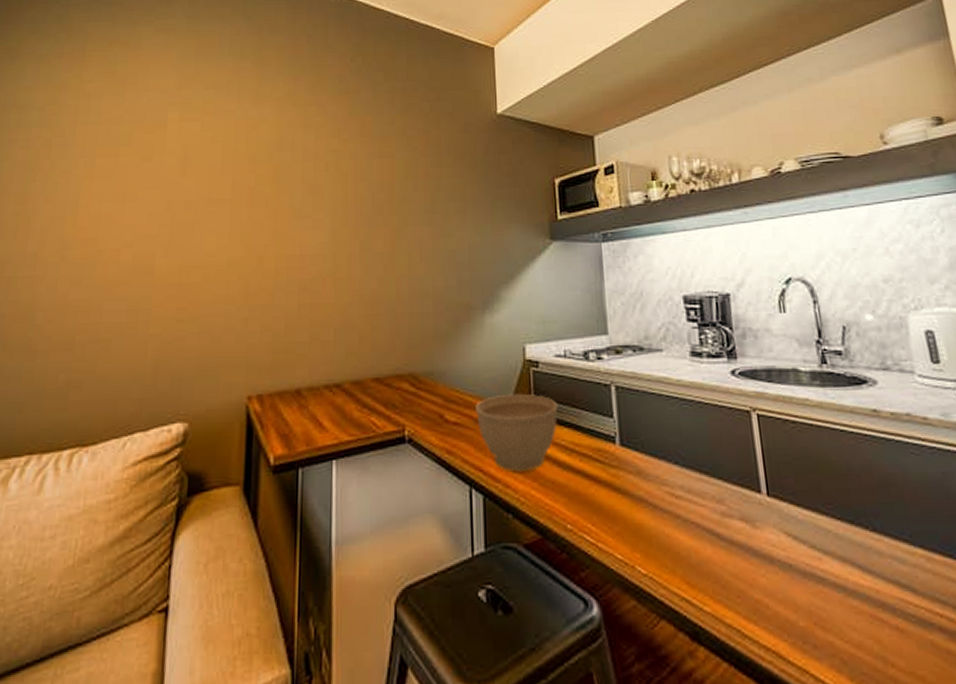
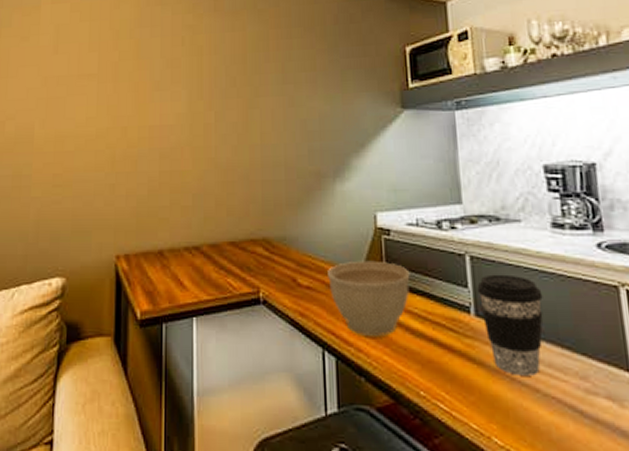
coffee cup: none [622,403,683,503] -> present [477,274,543,376]

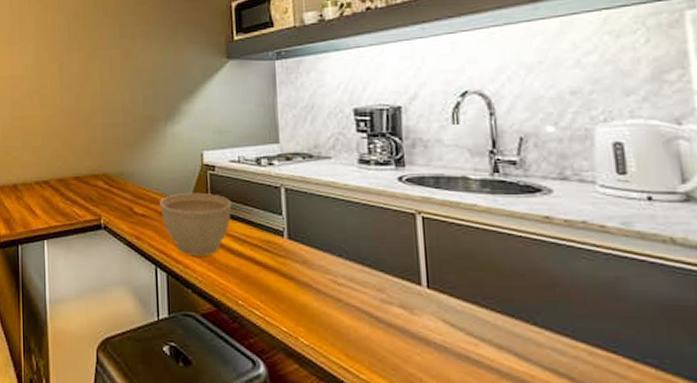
coffee cup: present [477,274,543,376] -> none [290,204,348,288]

